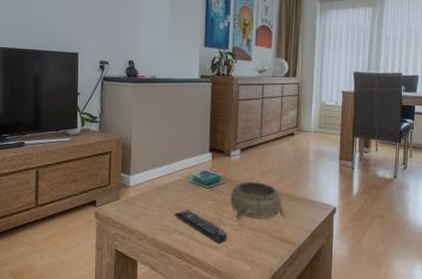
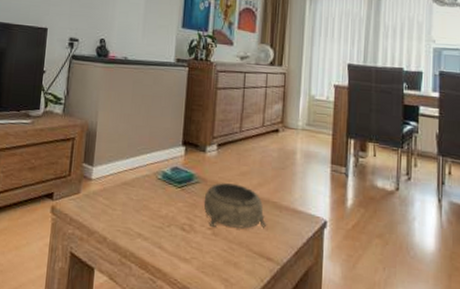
remote control: present [173,209,228,243] -> none [138,210,199,255]

